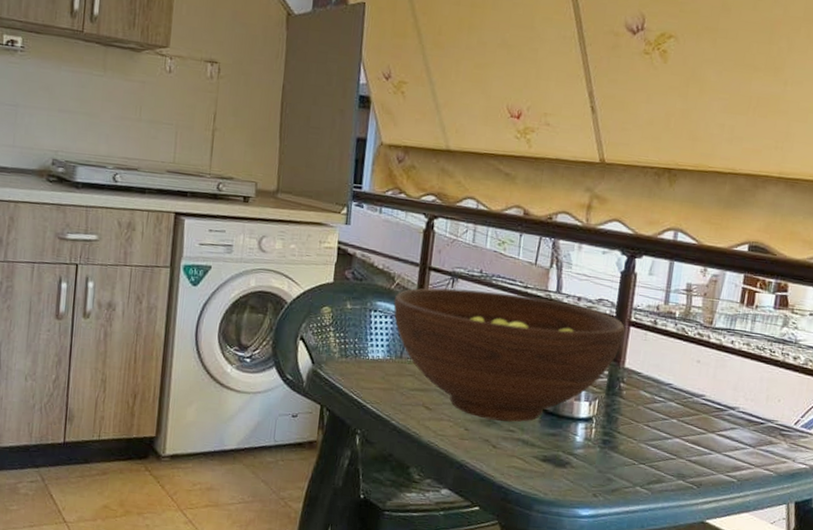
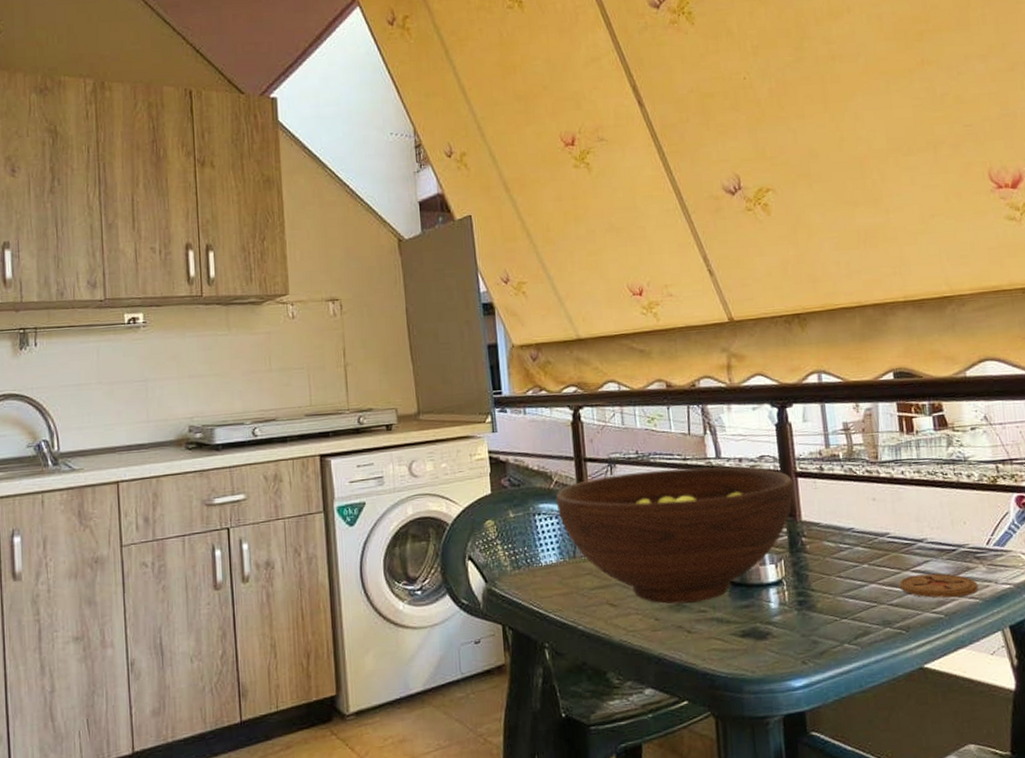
coaster: none [701,438,777,467] -> present [899,573,979,598]

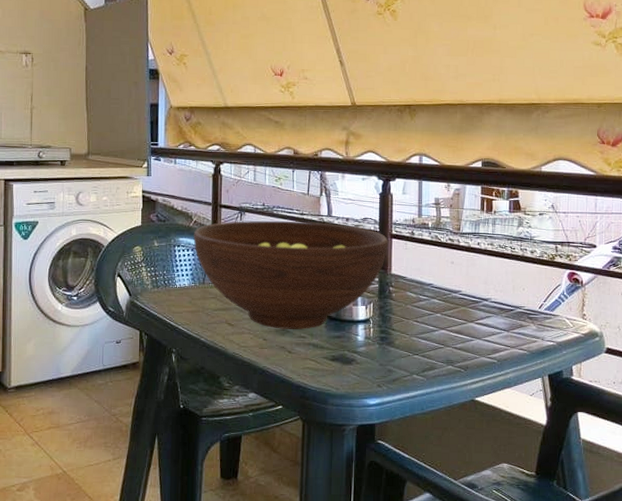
coaster: present [899,573,979,598] -> none [464,326,528,348]

